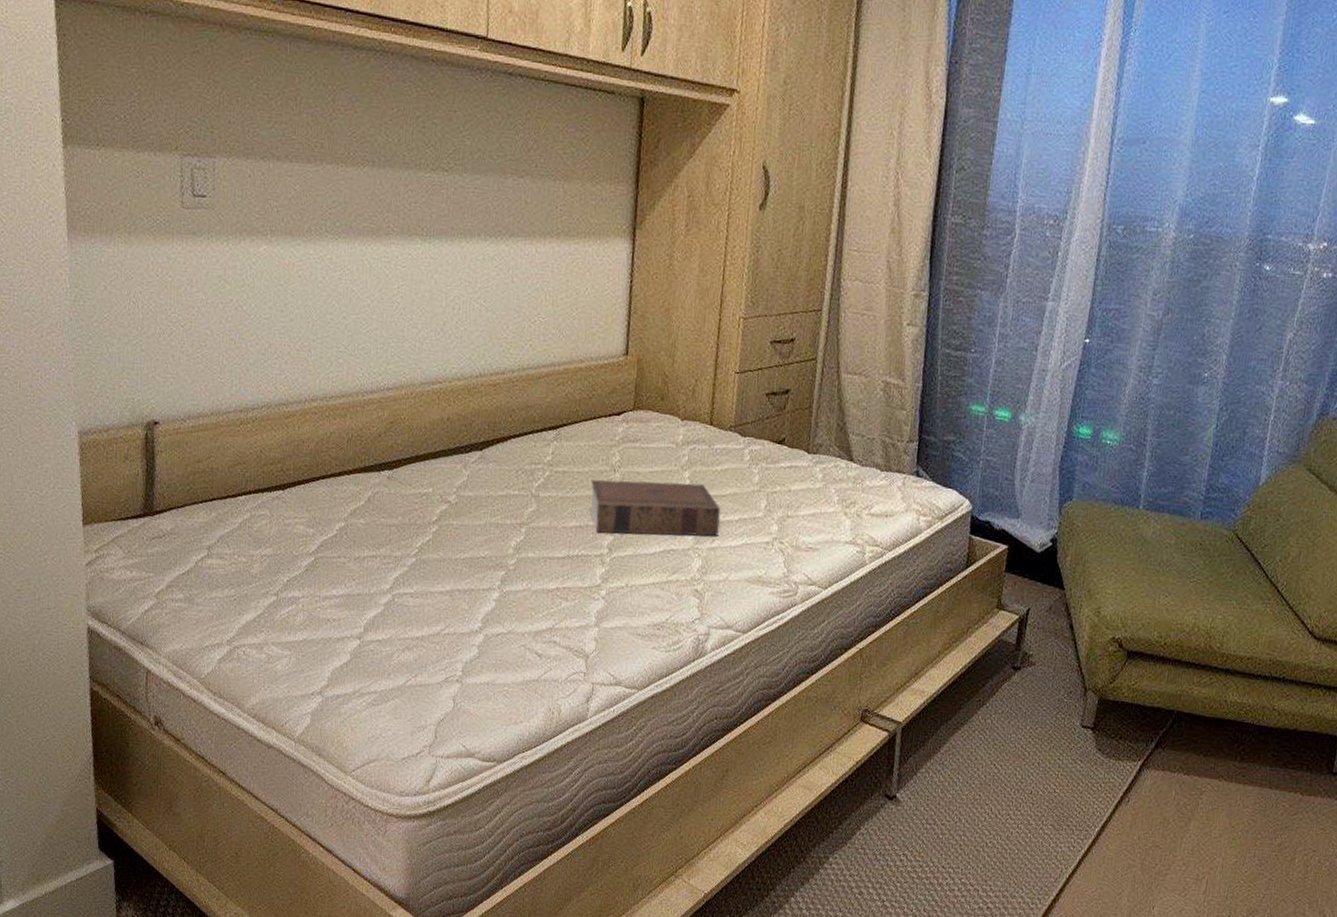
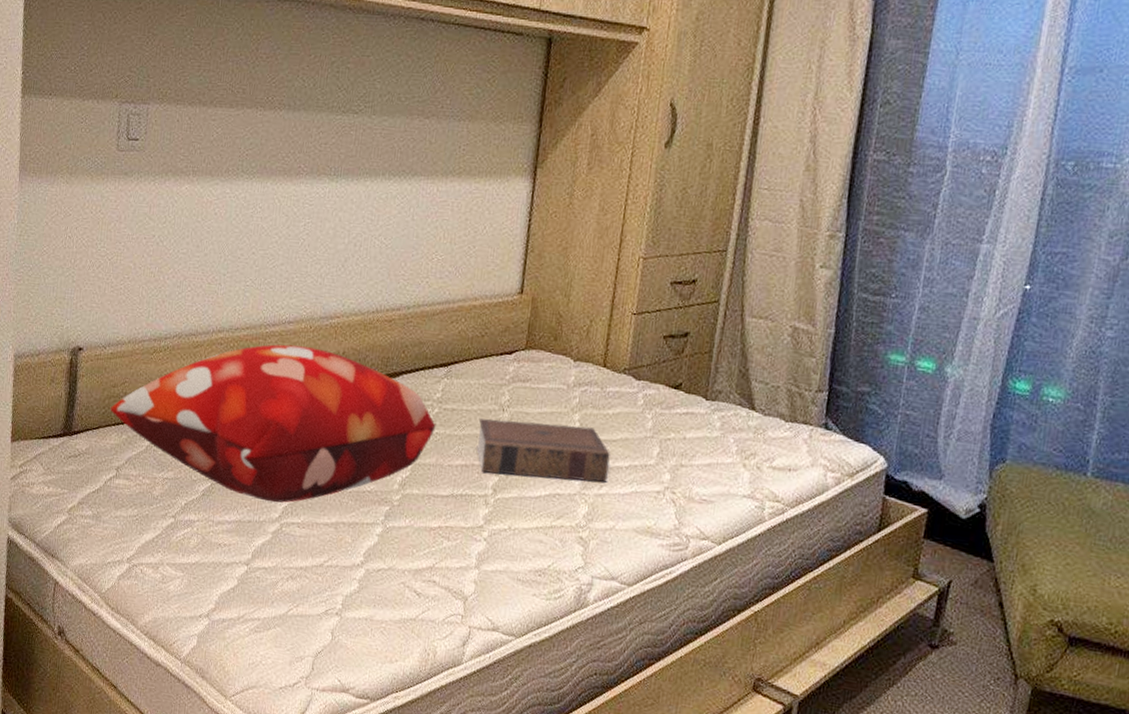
decorative pillow: none [195,412,548,574] -> present [110,344,436,503]

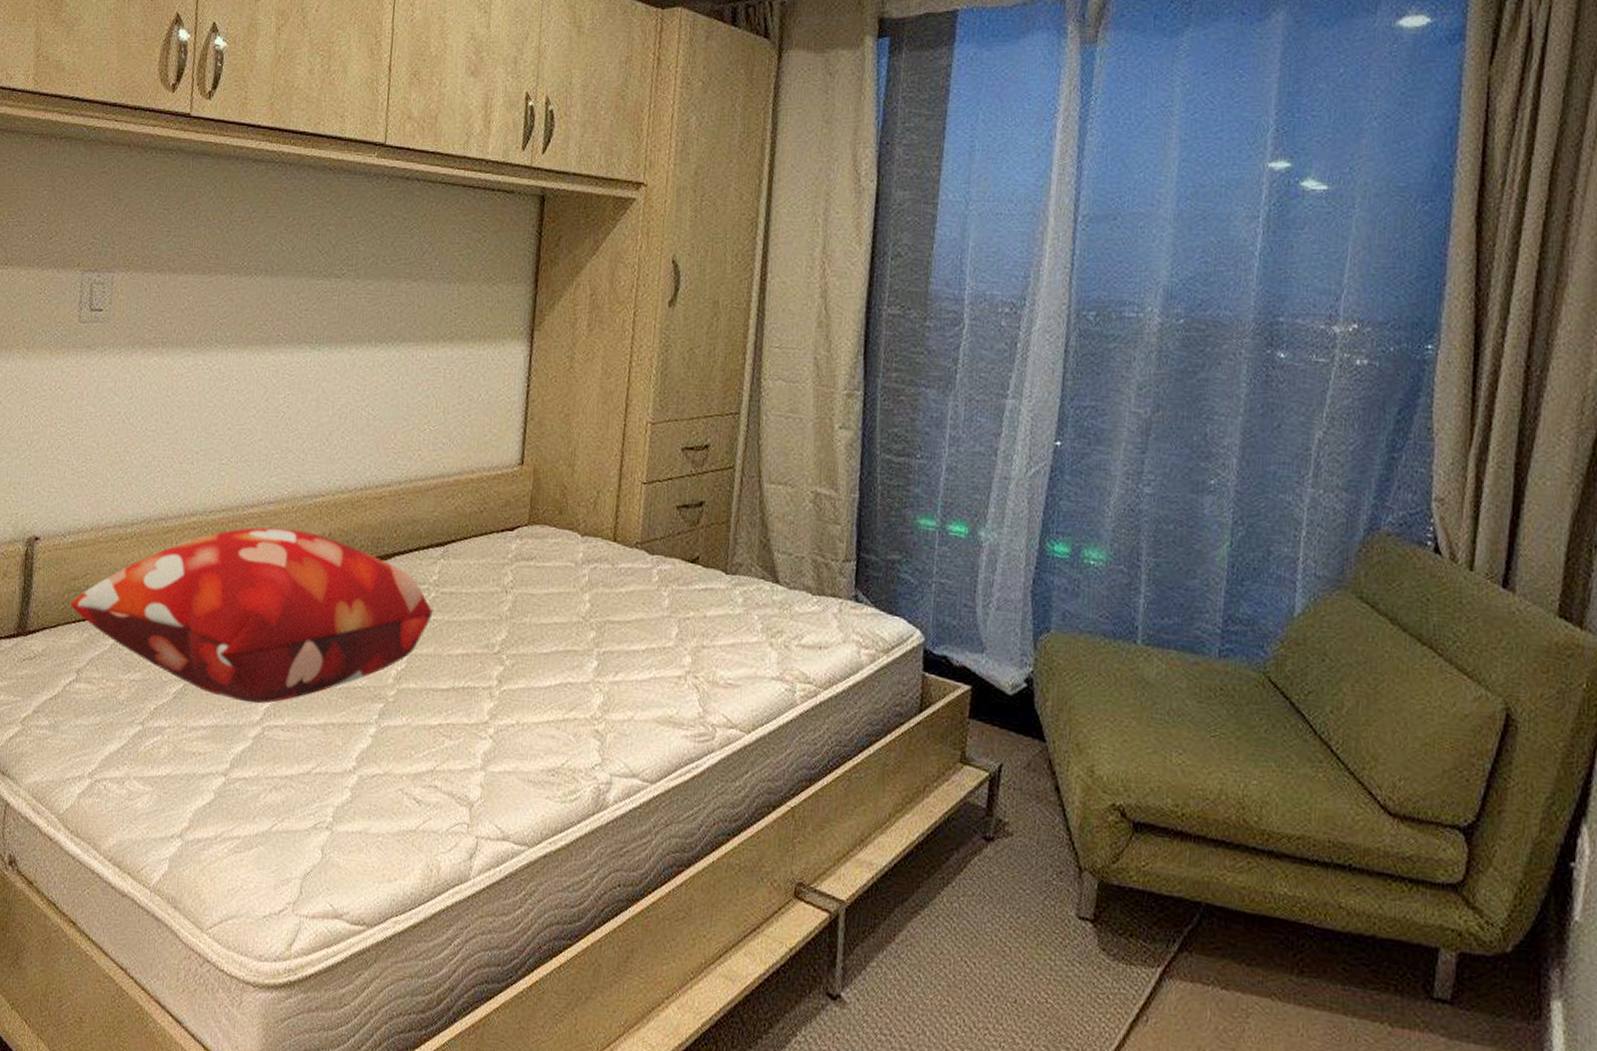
book: present [476,418,610,483] -> none [478,602,625,668]

